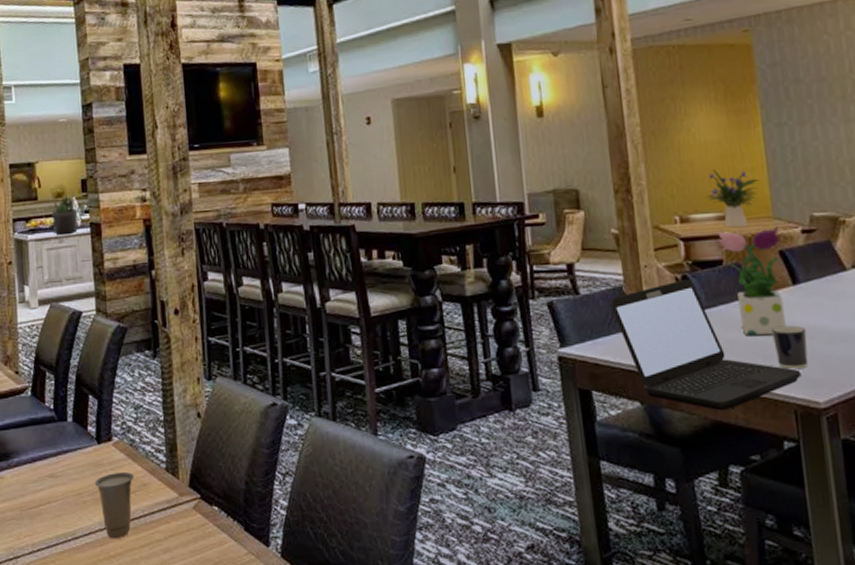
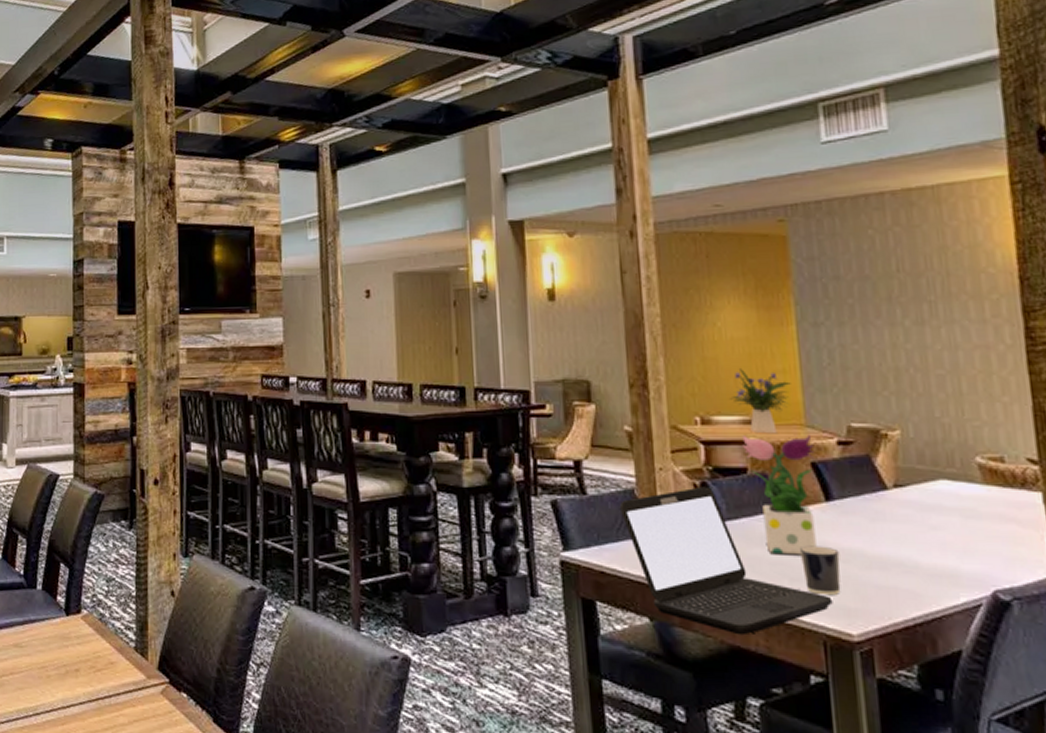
planter: present [51,192,78,234] -> none [35,350,61,392]
cup: present [94,472,134,539] -> none [60,648,102,719]

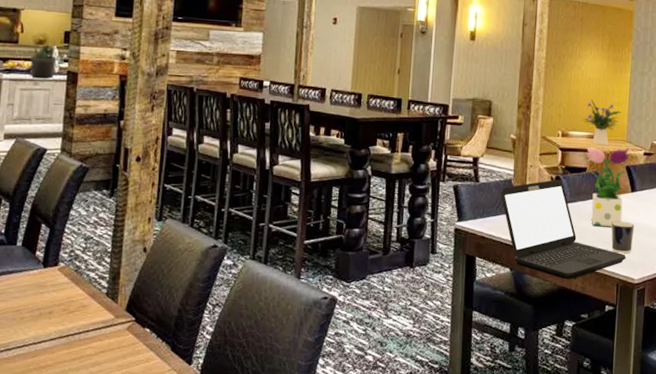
planter: none [35,350,61,392] -> present [30,40,57,78]

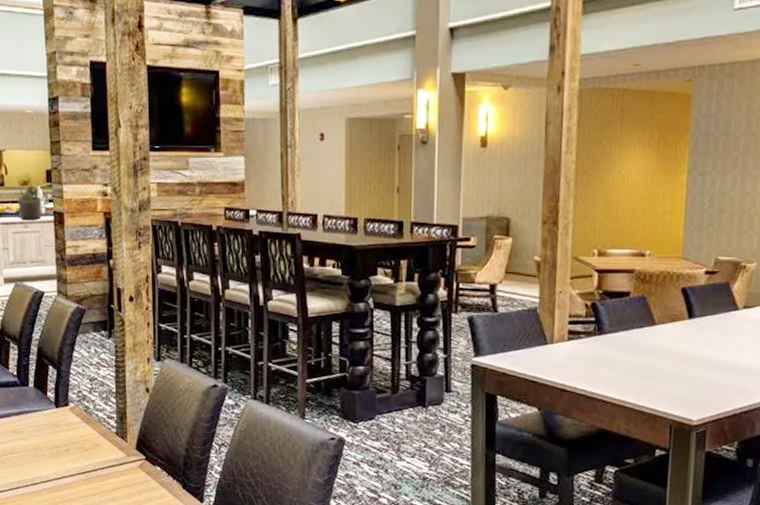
laptop: present [501,179,626,280] -> none [524,306,682,421]
flower arrangement: present [582,100,622,146] -> none [624,210,675,265]
flower arrangement: present [585,146,630,228] -> none [628,265,687,362]
mug: present [611,221,635,254] -> none [662,353,693,391]

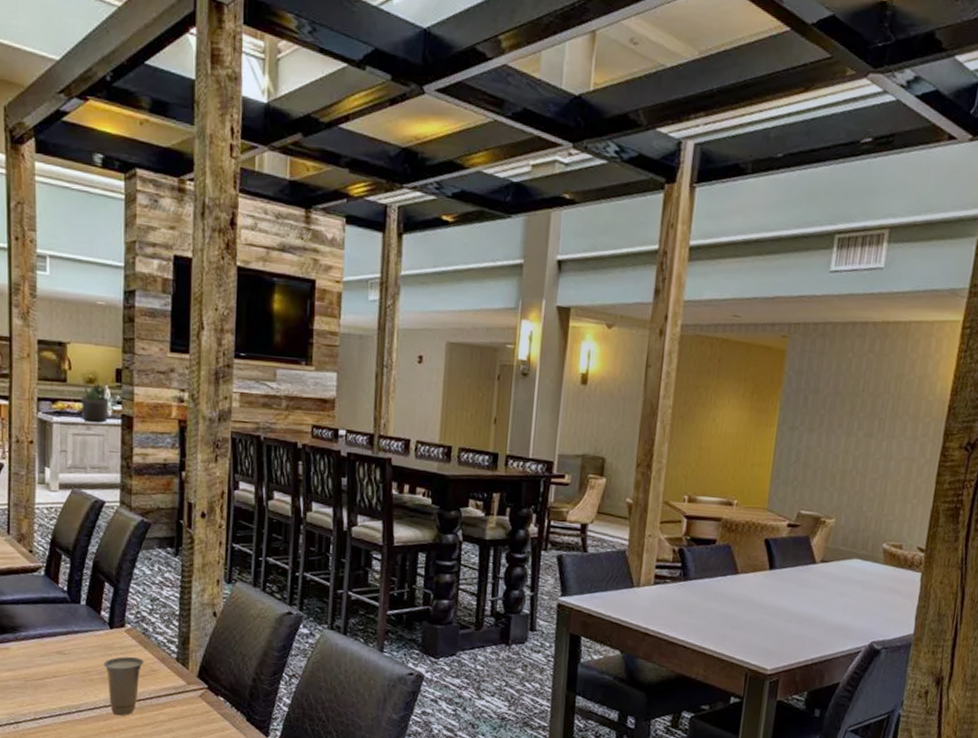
cup: none [52,433,88,487] -> present [103,657,144,716]

